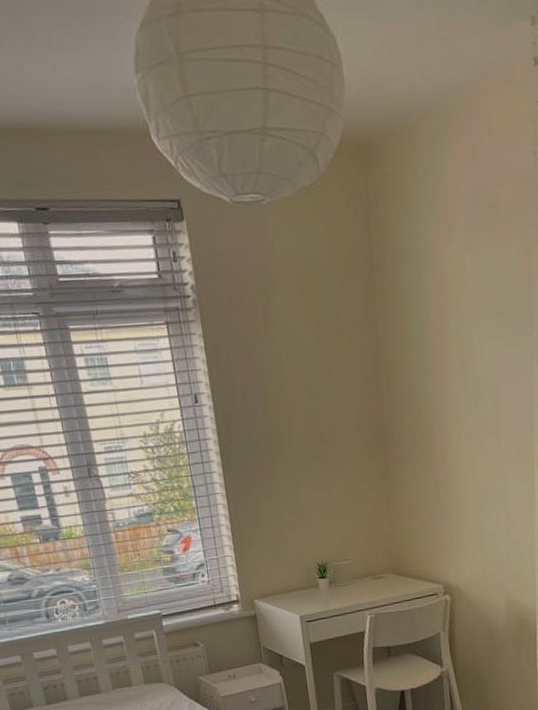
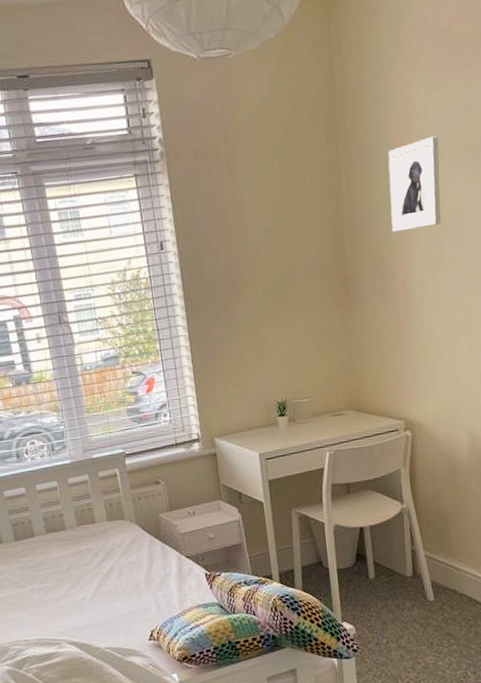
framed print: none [426,298,478,395] -> present [388,135,441,232]

